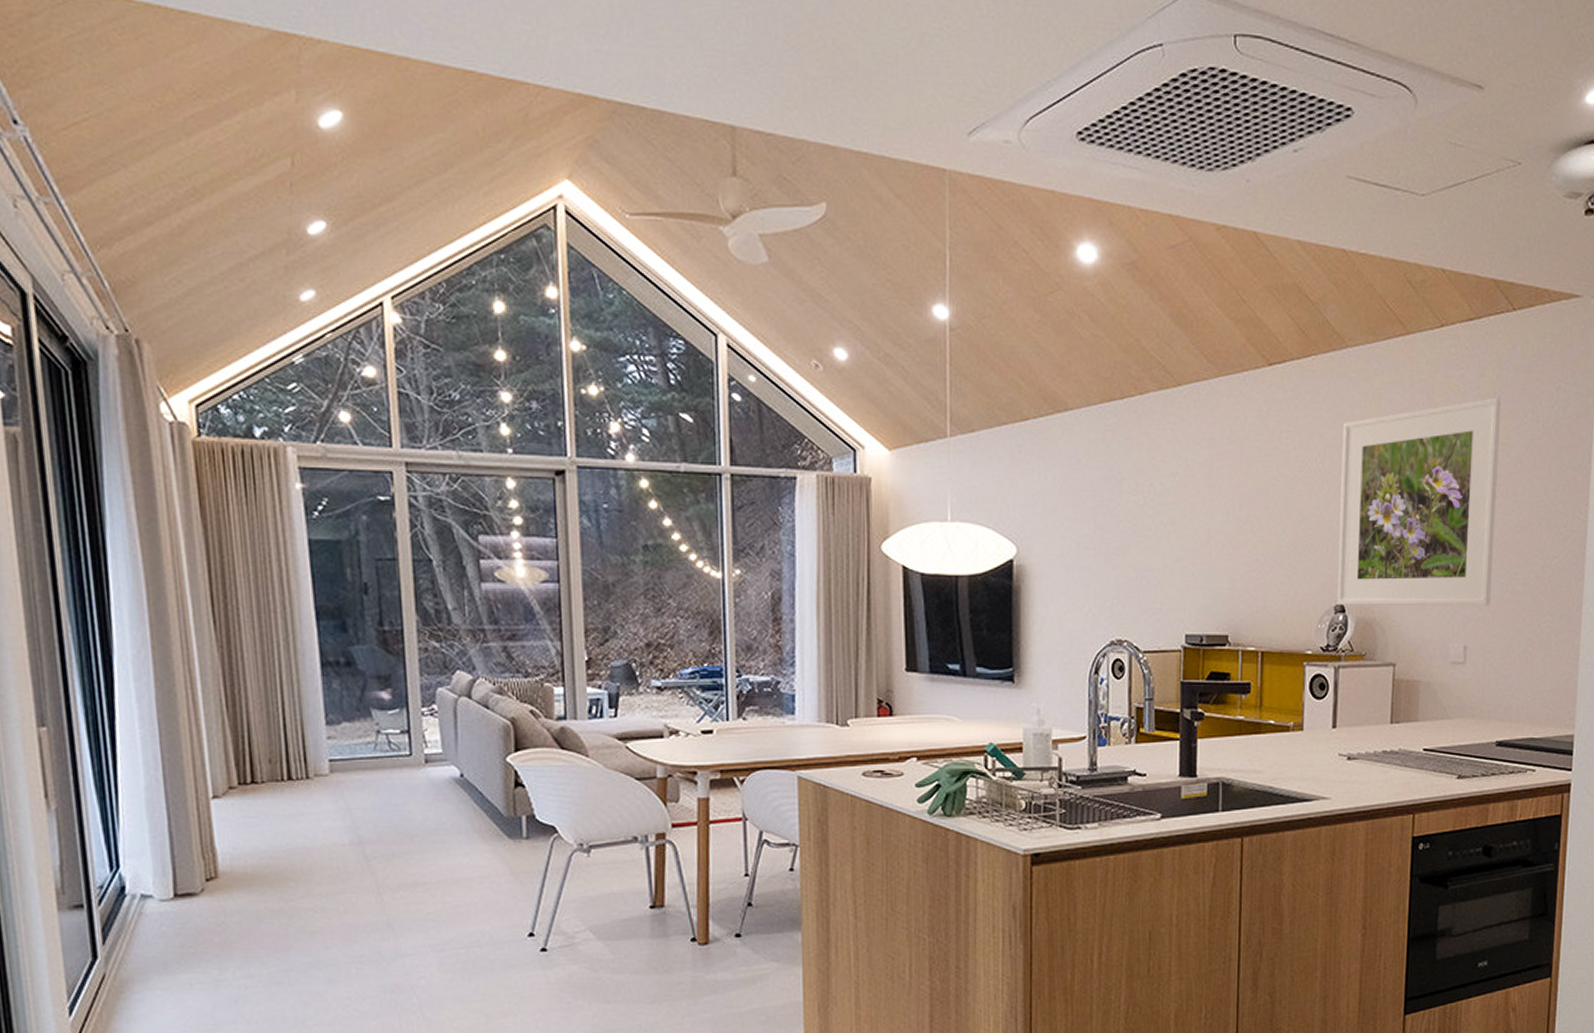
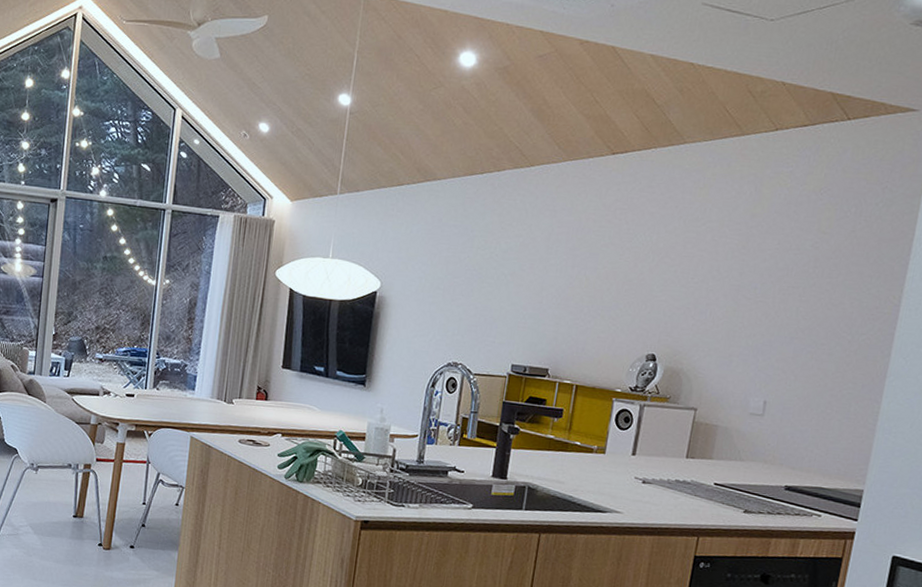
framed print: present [1336,397,1501,606] -> none [648,192,826,370]

